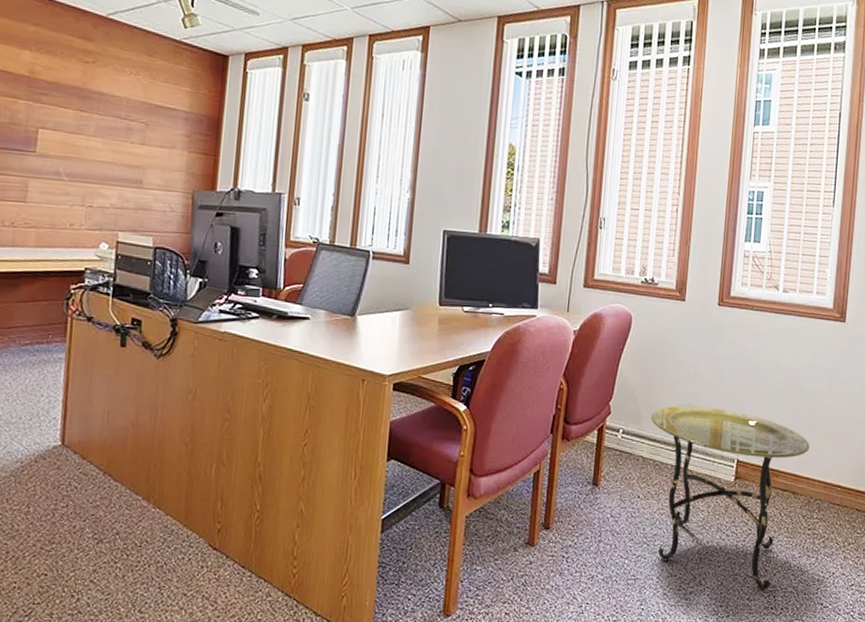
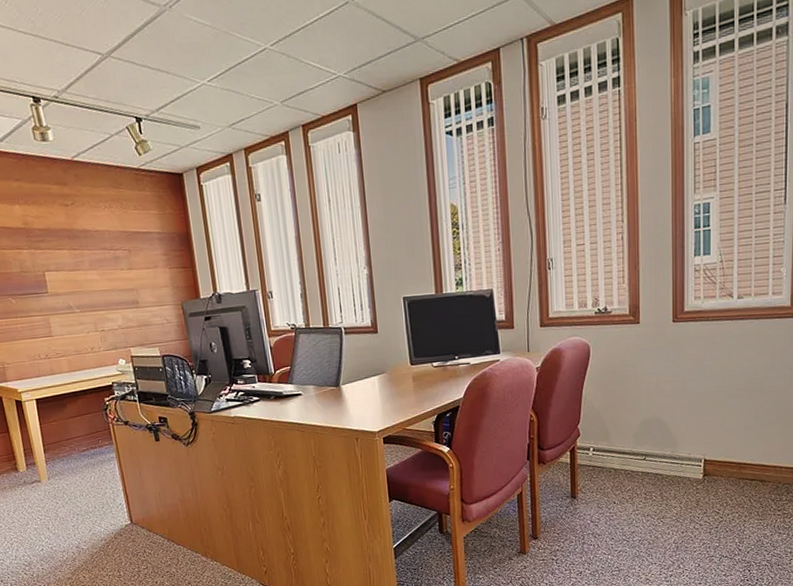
side table: present [650,405,810,592] -> none [617,416,775,568]

